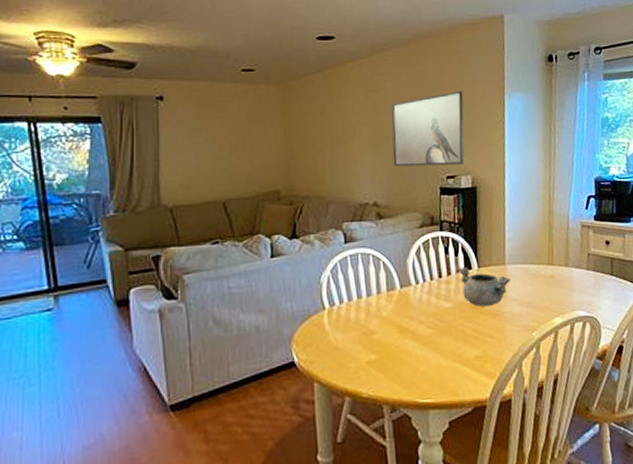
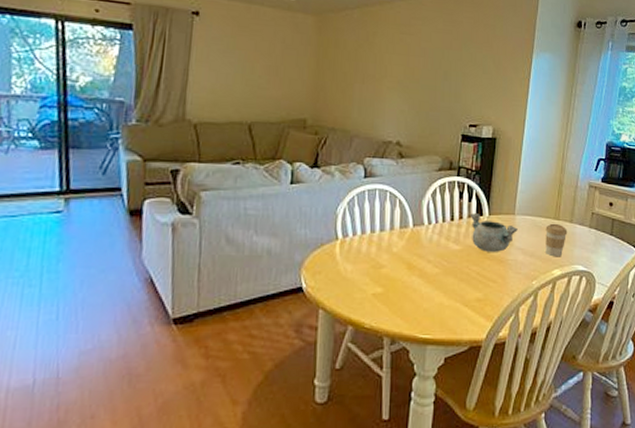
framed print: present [391,91,465,167] -> none [420,44,494,115]
coffee cup: none [540,269,564,305] -> present [545,223,568,257]

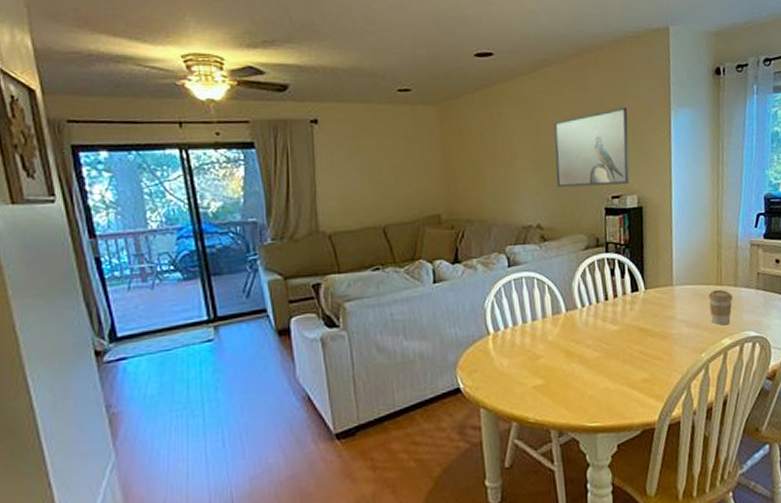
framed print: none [420,44,494,115] -> present [554,107,630,188]
decorative bowl: present [470,213,518,252] -> none [624,289,678,329]

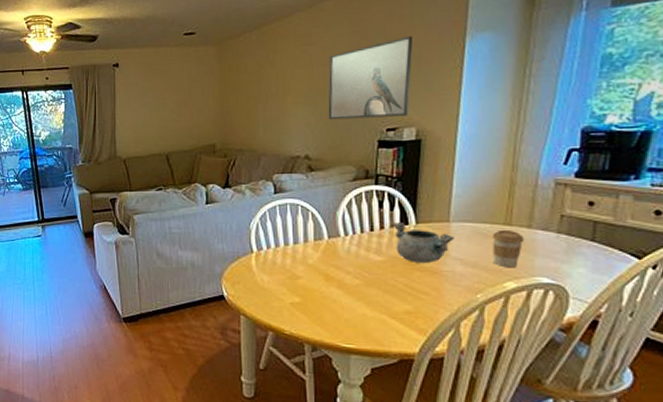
decorative bowl: none [624,289,678,329] -> present [392,223,454,263]

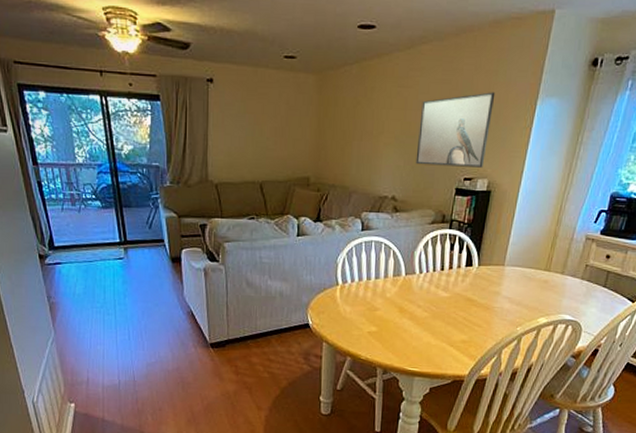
decorative bowl: present [392,223,454,263] -> none [459,264,506,300]
coffee cup: present [492,229,525,268] -> none [533,274,558,307]

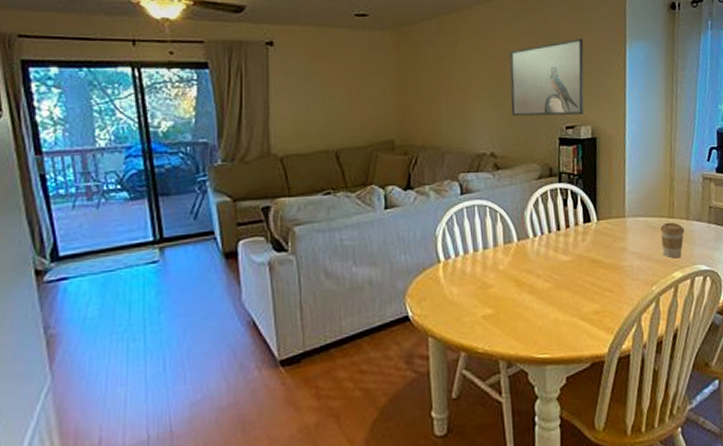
coffee cup: none [533,274,558,307] -> present [660,222,685,258]

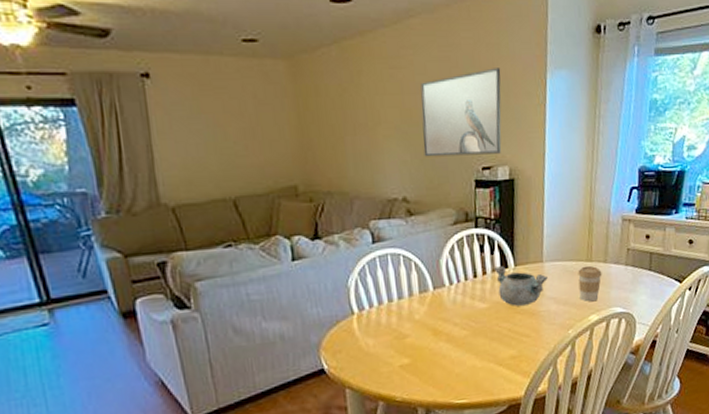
decorative bowl: none [577,220,630,260] -> present [494,266,548,306]

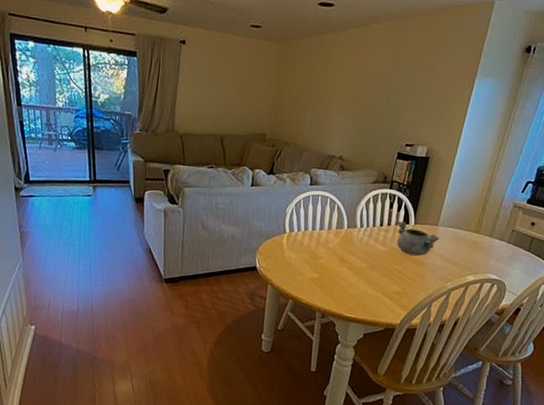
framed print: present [420,68,502,157] -> none [363,69,438,136]
coffee cup: present [578,265,602,302] -> none [462,236,486,266]

